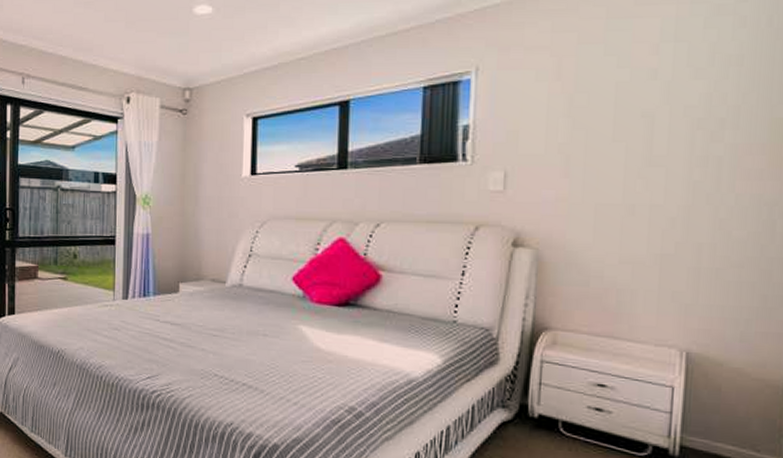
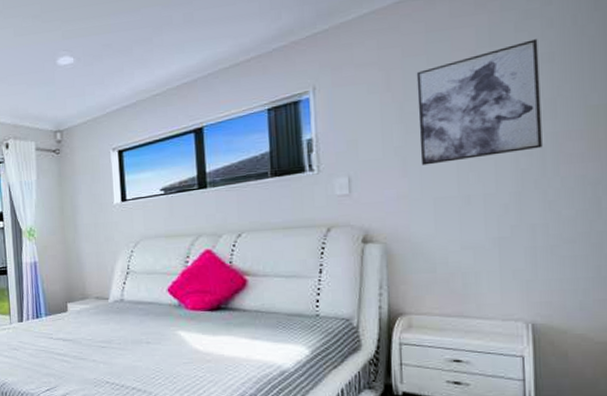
wall art: none [585,38,728,167] -> present [416,39,543,166]

